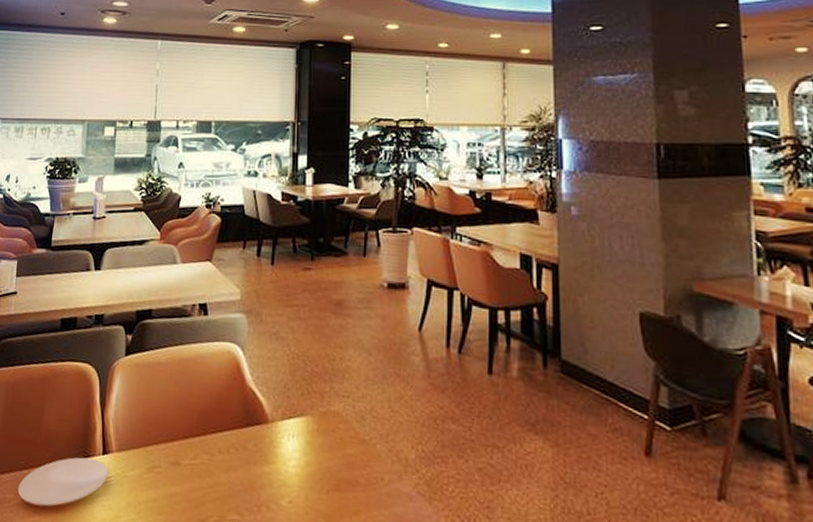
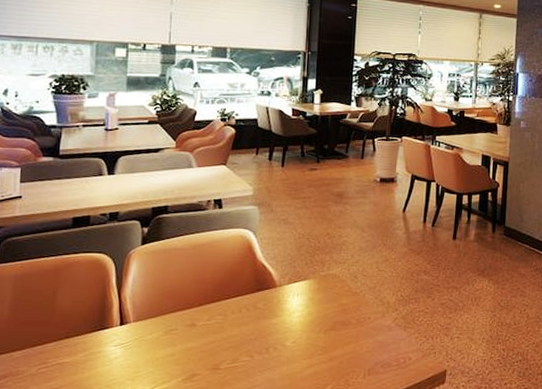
plate: present [17,457,109,507] -> none [31,329,127,373]

